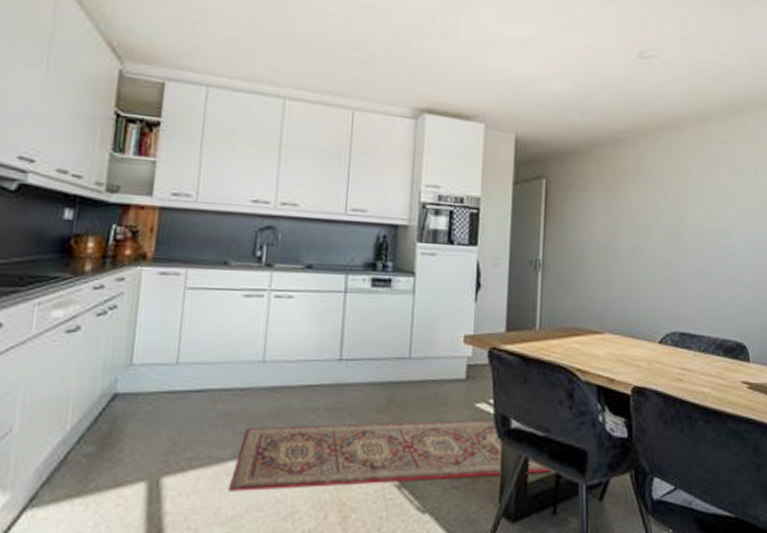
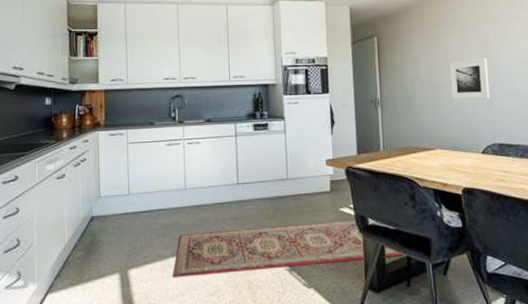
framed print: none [629,221,676,274] -> present [449,58,490,100]

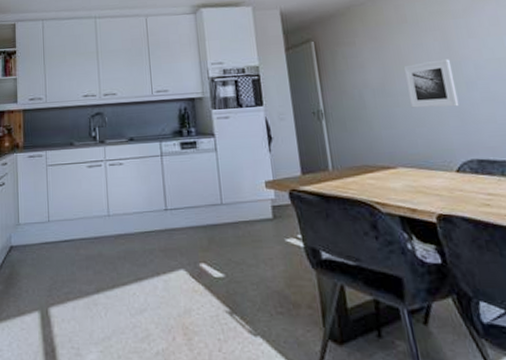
rug: present [172,220,404,278] -> none [97,253,370,318]

